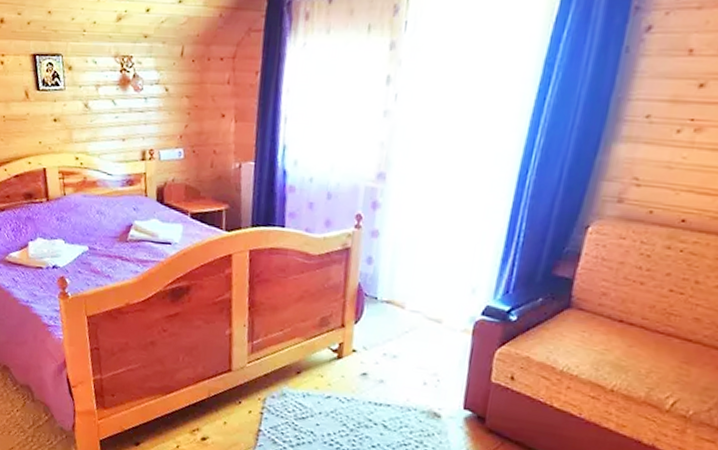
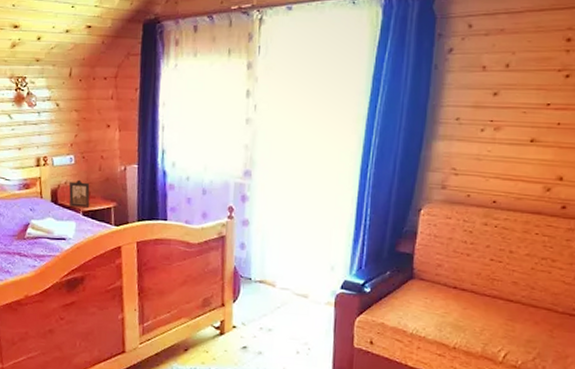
photo frame: none [176,177,200,209] -> present [69,179,90,208]

